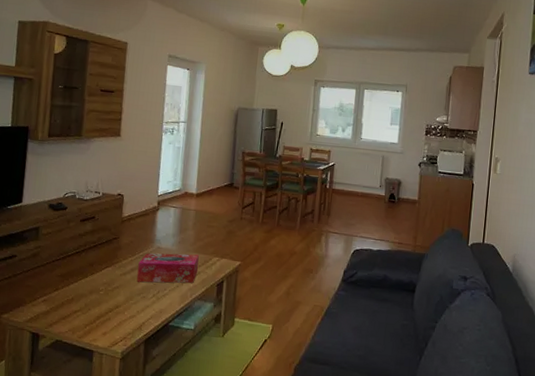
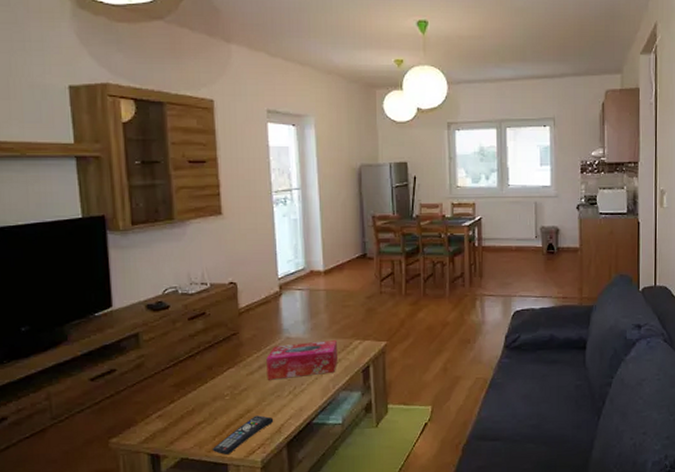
remote control: none [82,311,137,342] -> present [212,415,274,454]

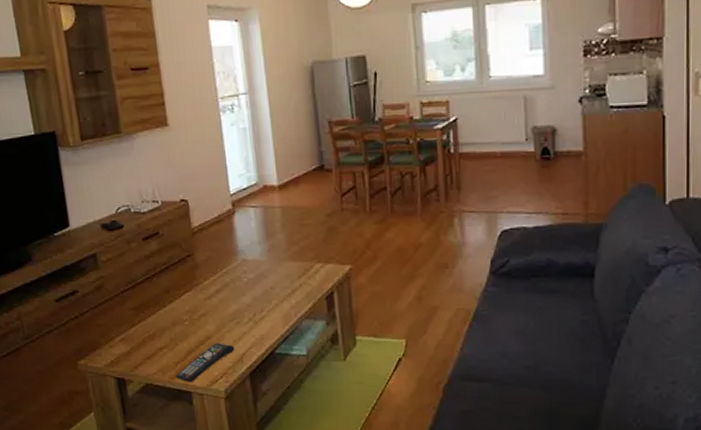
tissue box: present [266,340,339,380] -> none [223,263,299,305]

